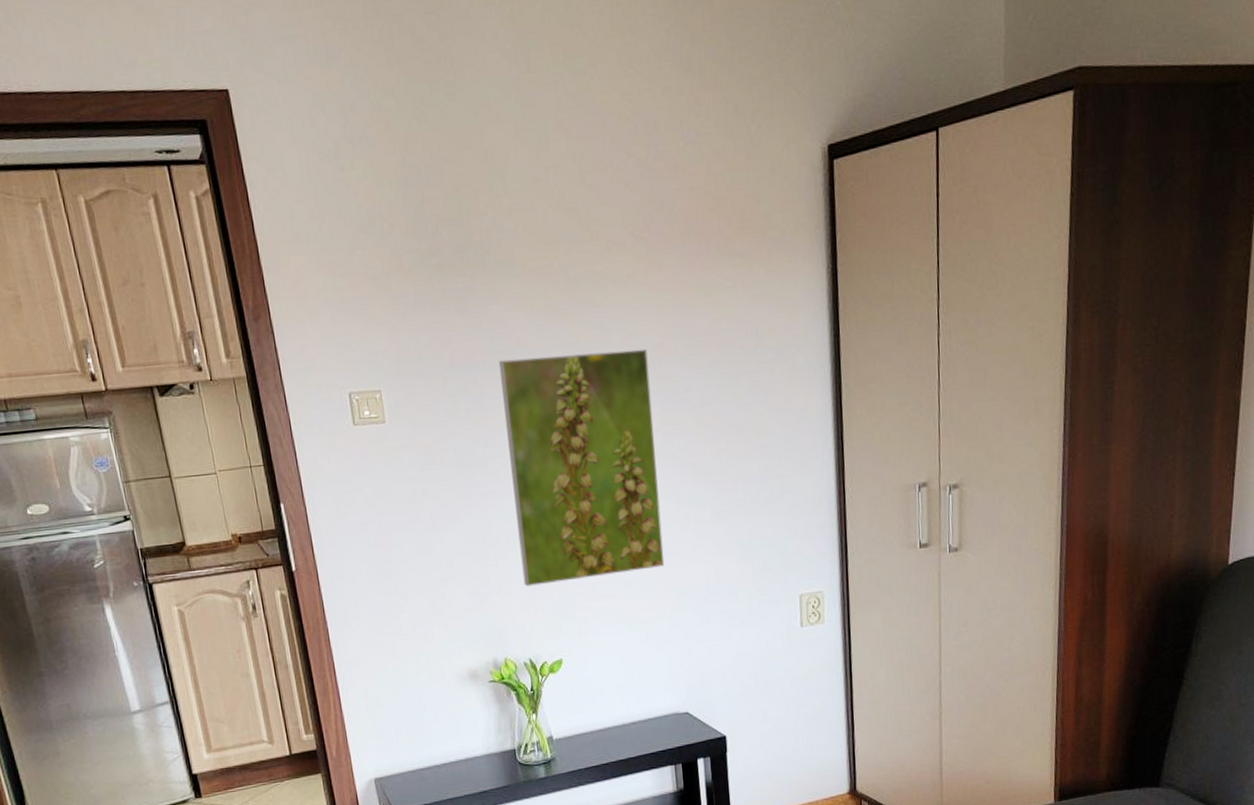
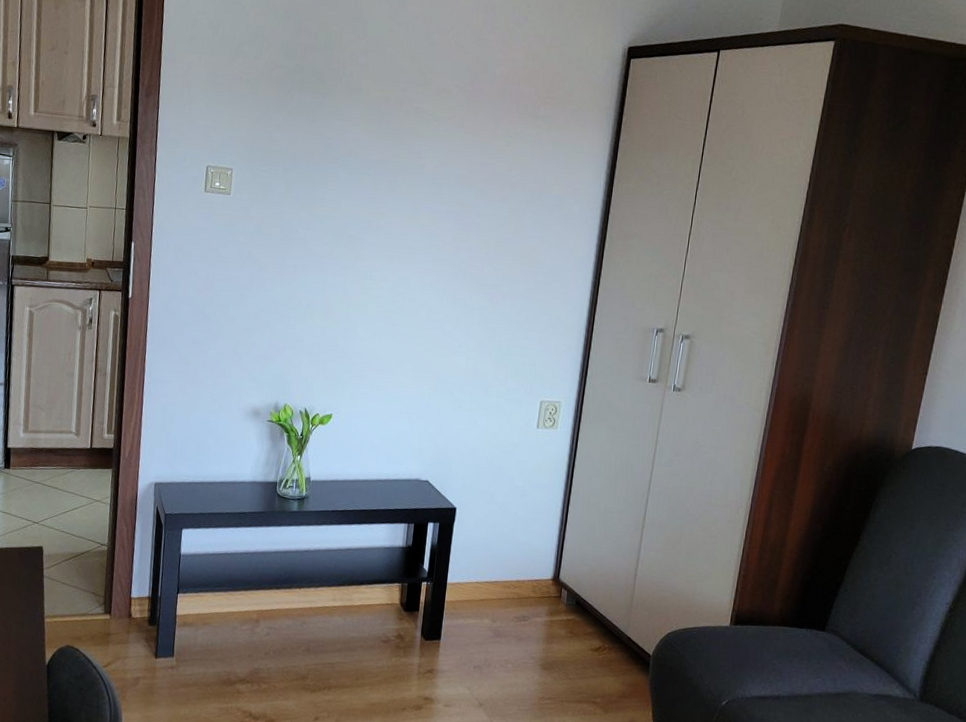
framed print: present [498,349,665,586] -> none [314,163,452,355]

